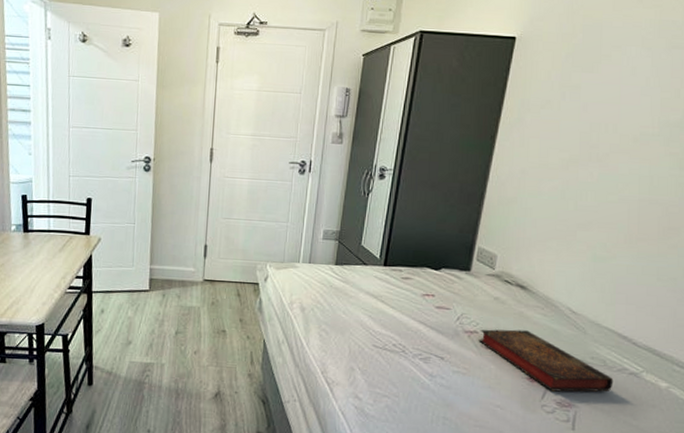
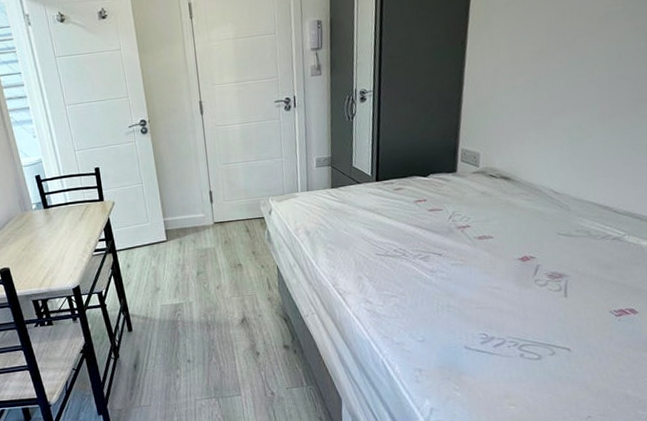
book: present [478,329,614,392] -> none [471,216,599,267]

